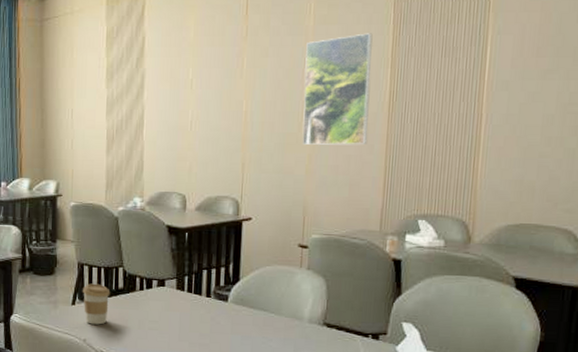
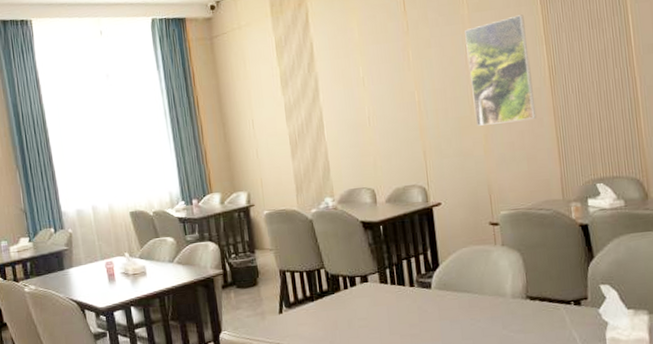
coffee cup: present [82,283,110,325] -> none [287,288,317,331]

